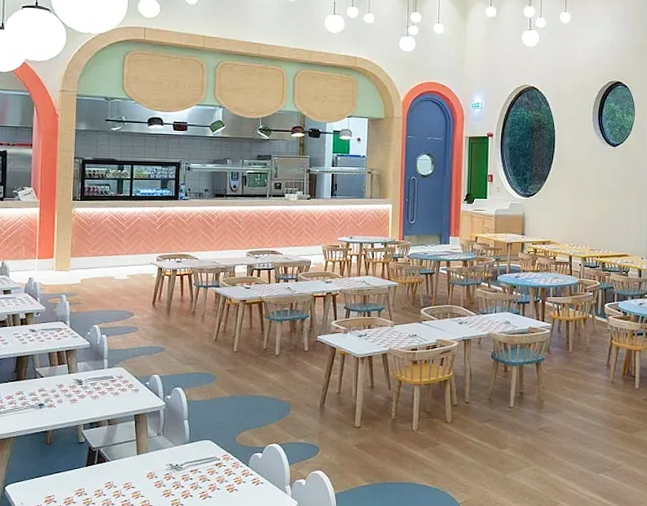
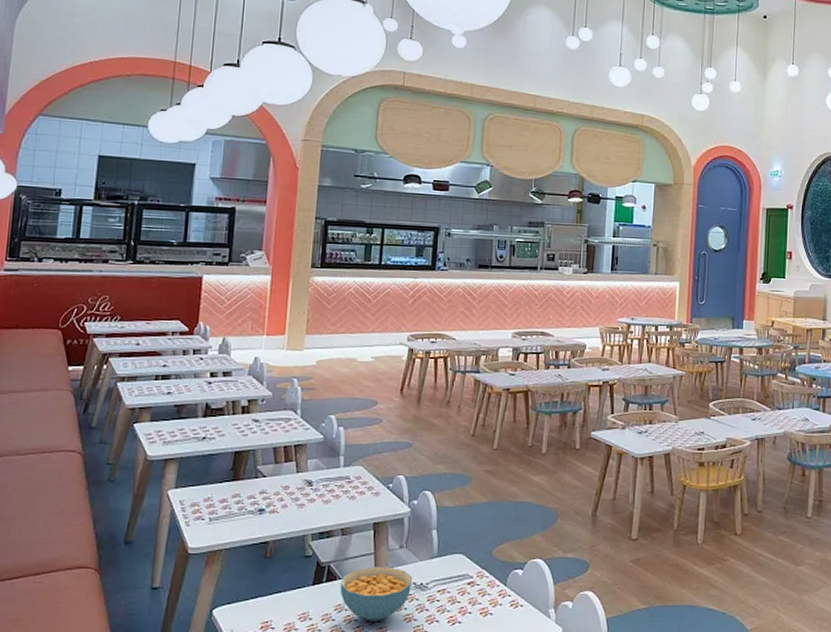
cereal bowl: none [109,451,170,496] -> present [340,566,413,621]

